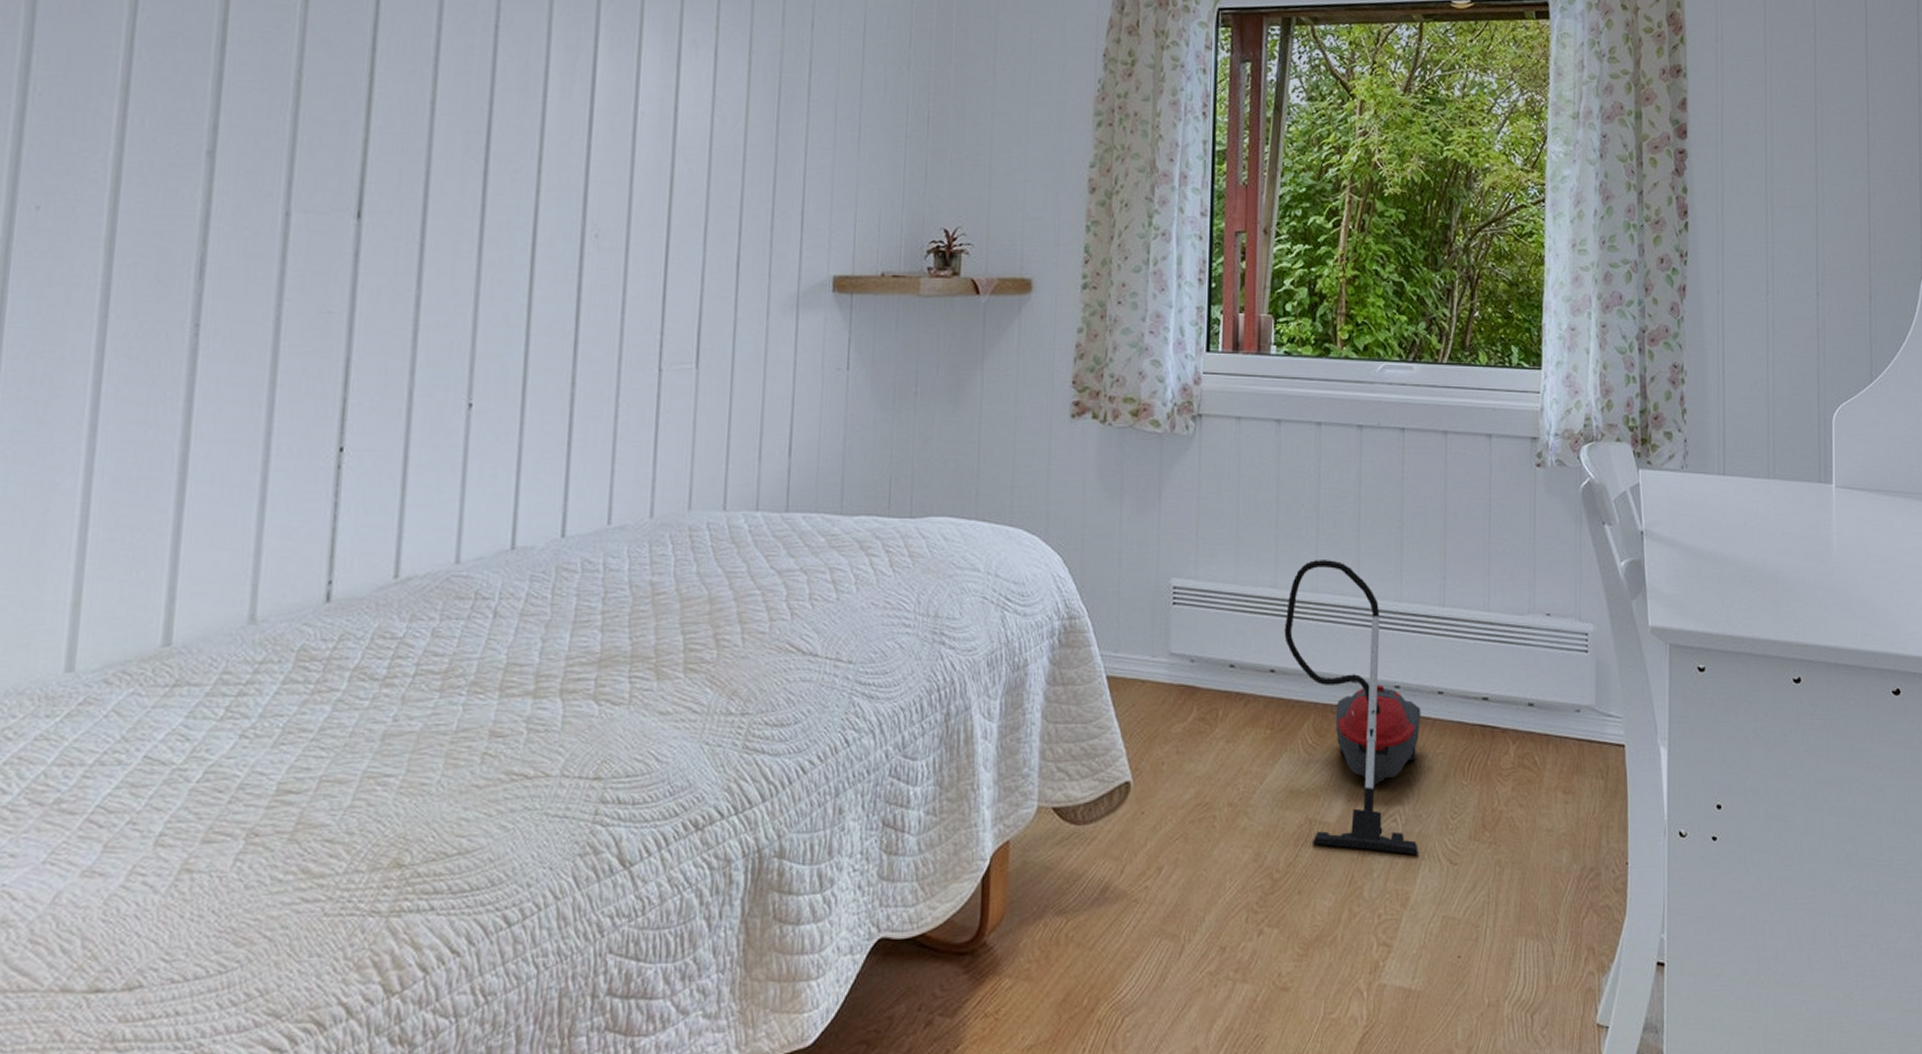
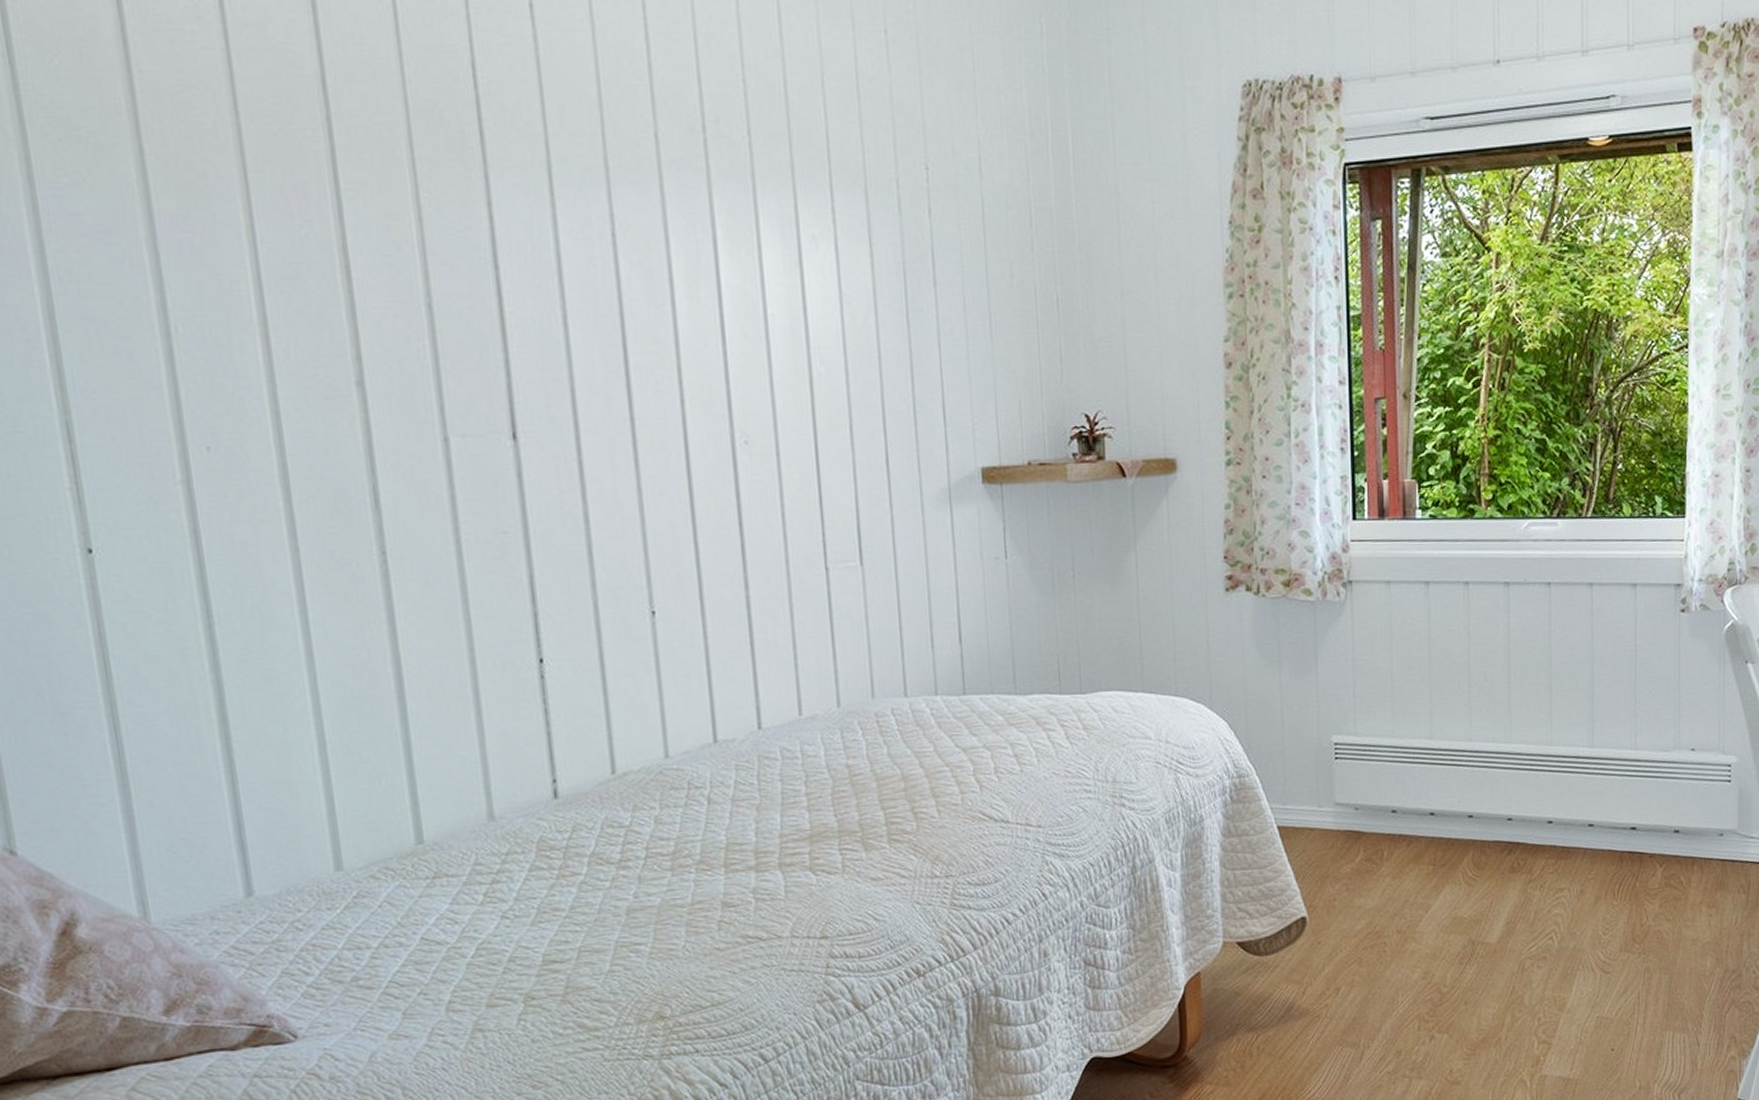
vacuum cleaner: present [1284,560,1421,855] -> none [1441,710,1574,967]

